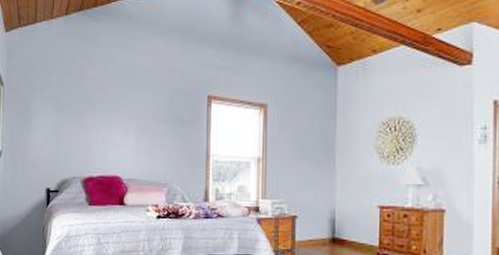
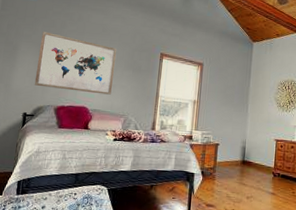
wall art: none [55,82,151,158] -> present [34,31,117,95]

